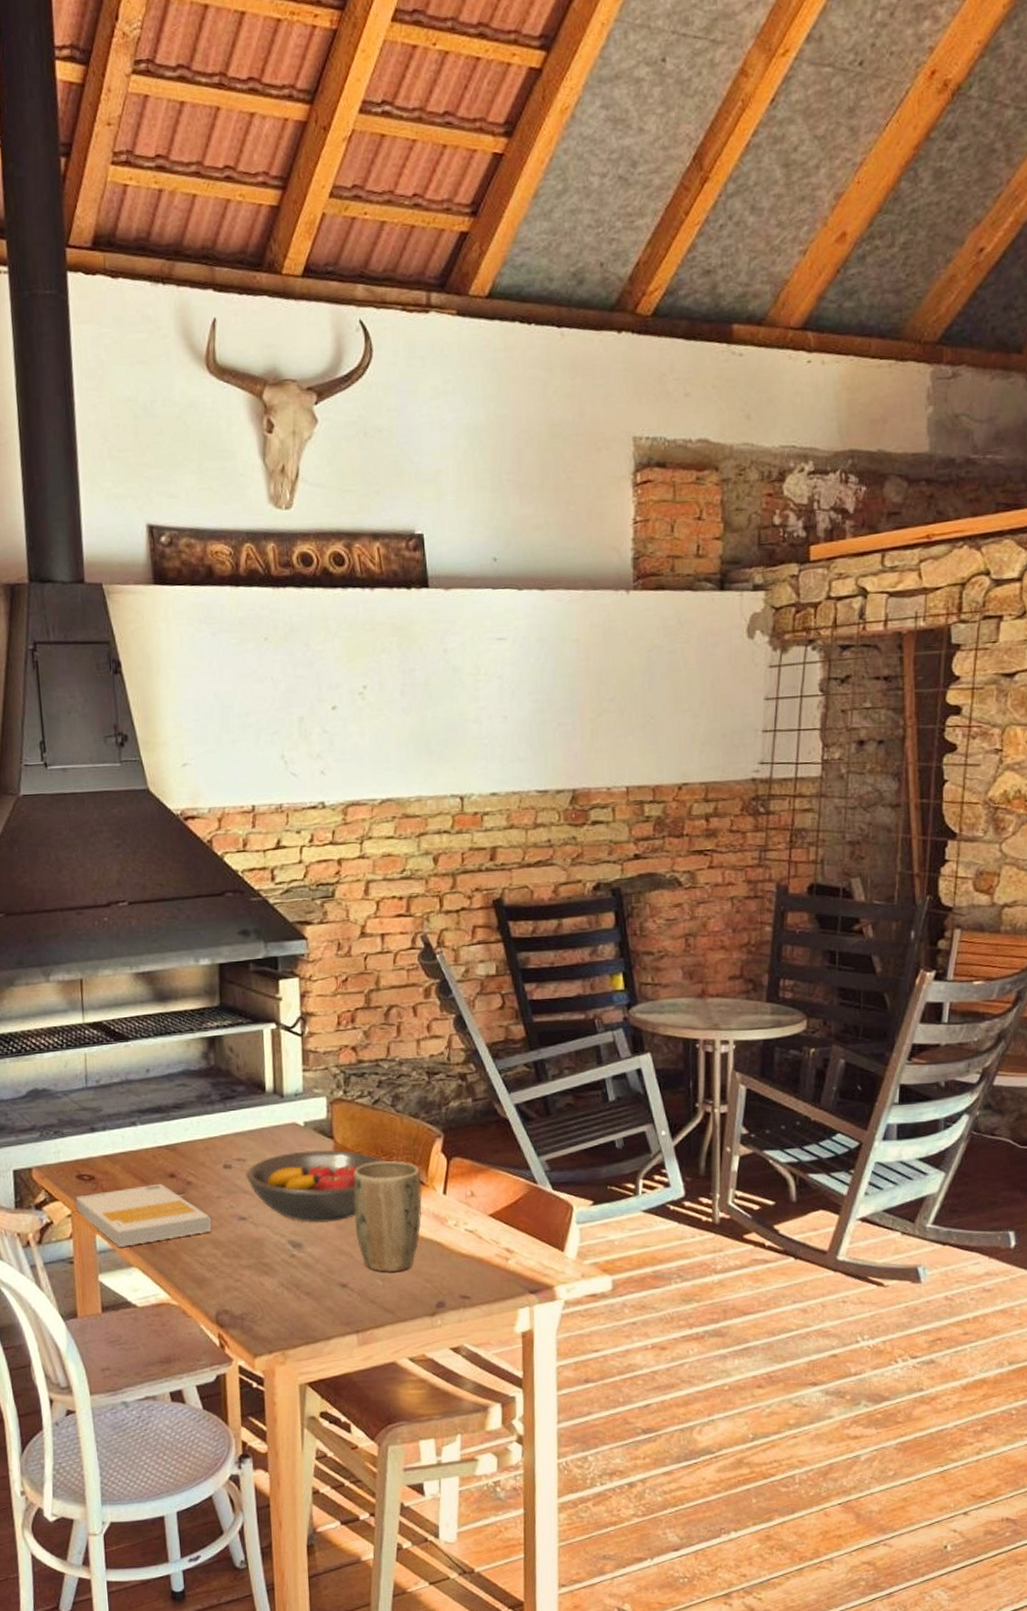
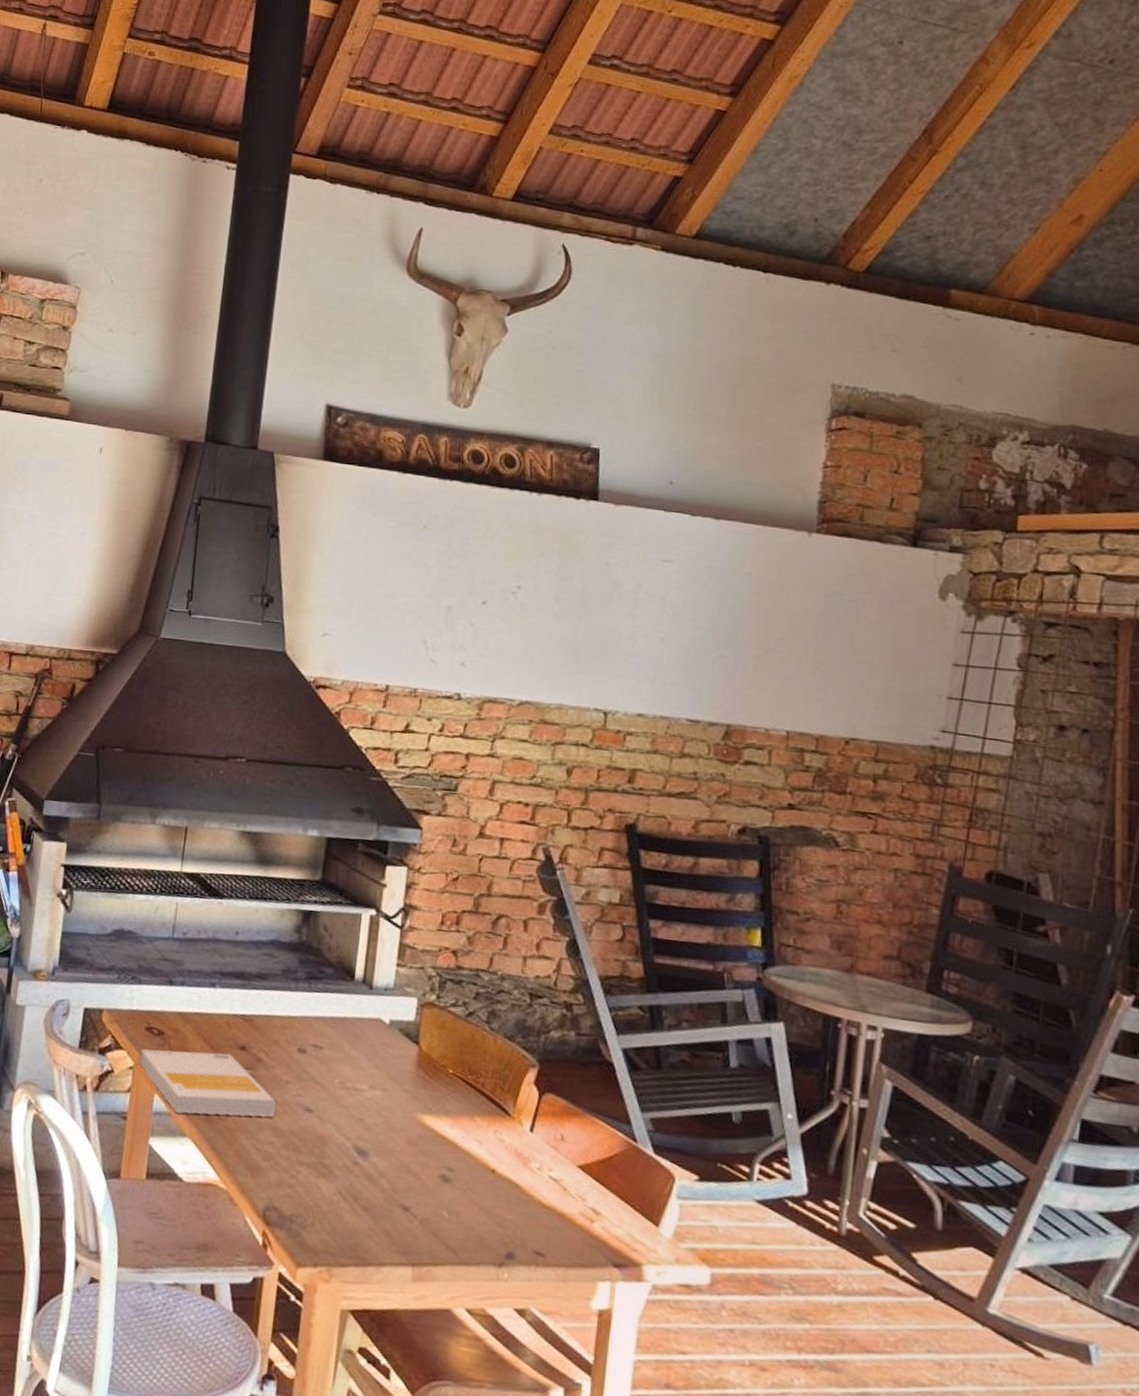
fruit bowl: present [246,1150,386,1222] -> none [319,1049,472,1136]
plant pot: present [353,1161,422,1272] -> none [427,1078,508,1207]

